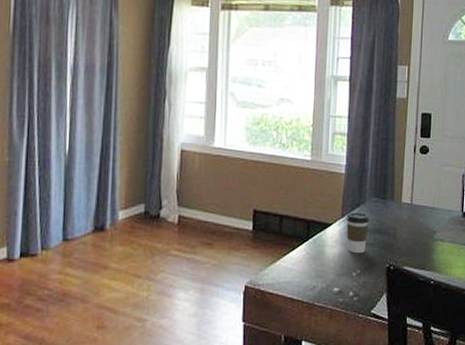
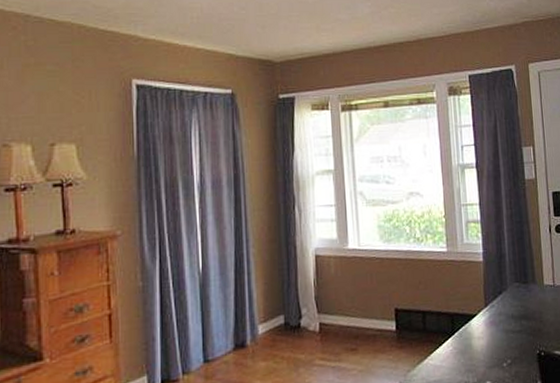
coffee cup: present [346,212,369,254] -> none [490,300,514,343]

